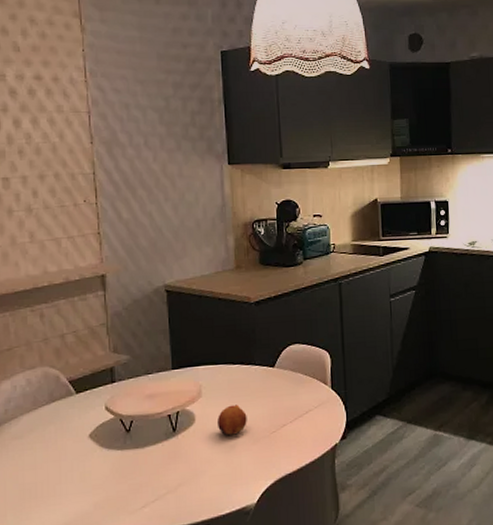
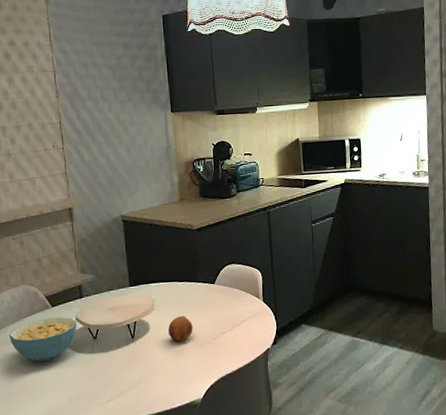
cereal bowl: none [22,405,107,460] -> present [9,317,77,362]

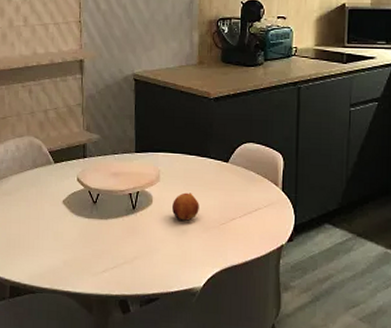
cereal bowl: present [9,317,77,362] -> none [11,173,78,219]

